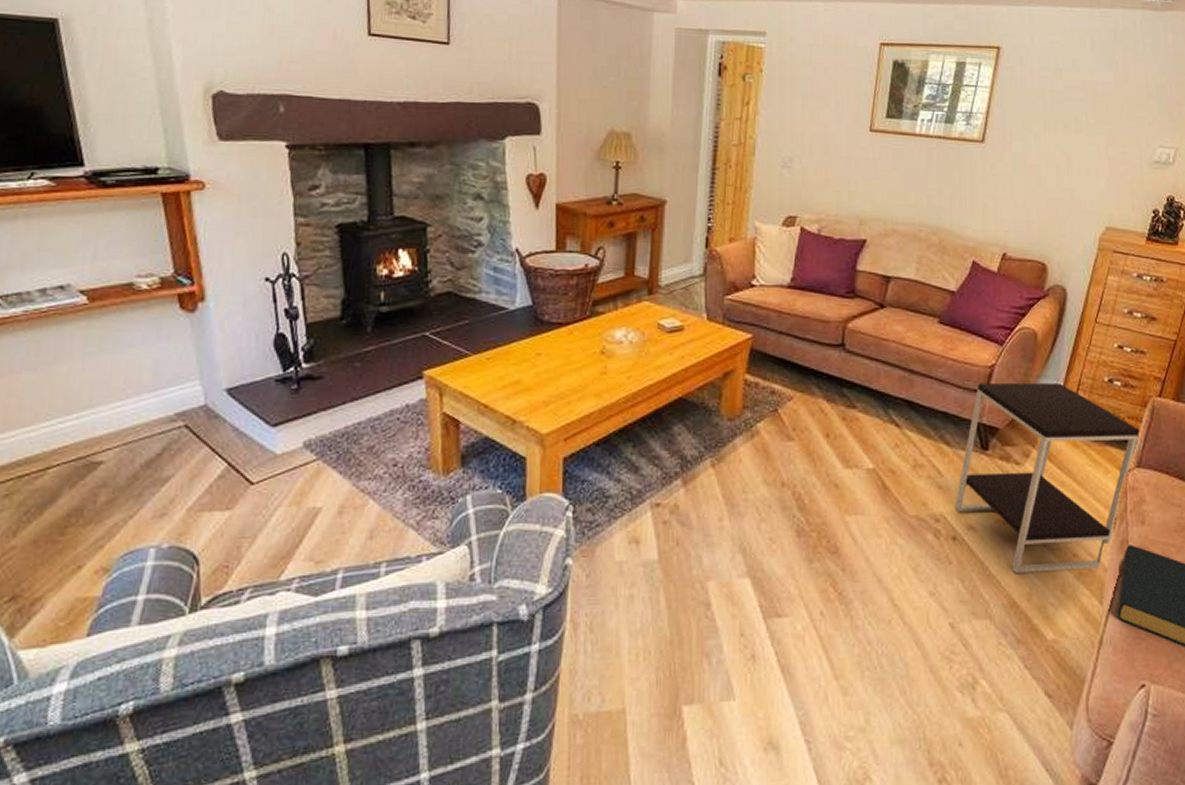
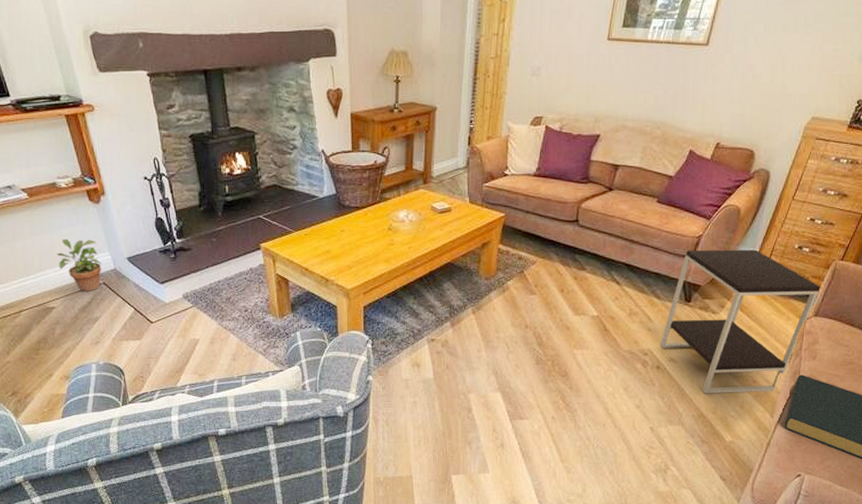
potted plant: none [118,361,188,438] -> present [56,238,103,292]

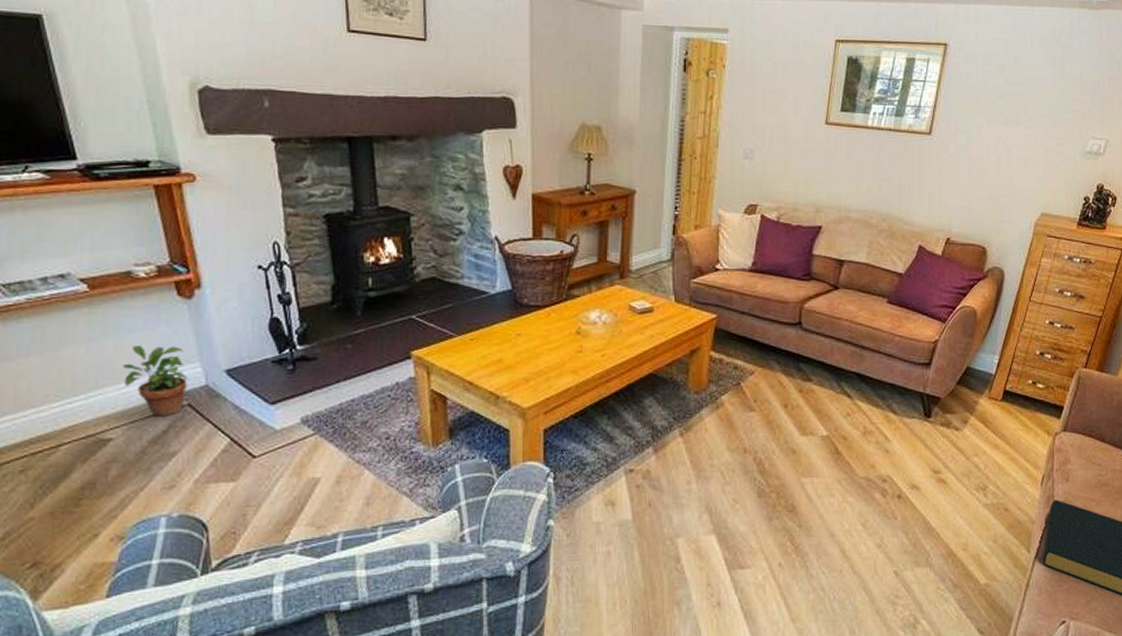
side table: present [660,249,821,394] -> none [899,356,1067,527]

